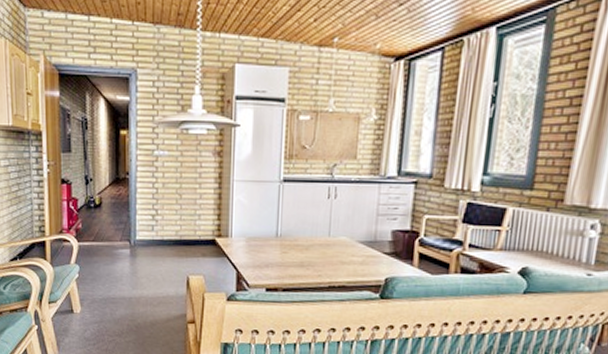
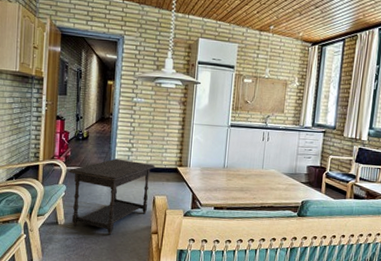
side table: none [80,230,187,325] -> present [68,158,156,235]

